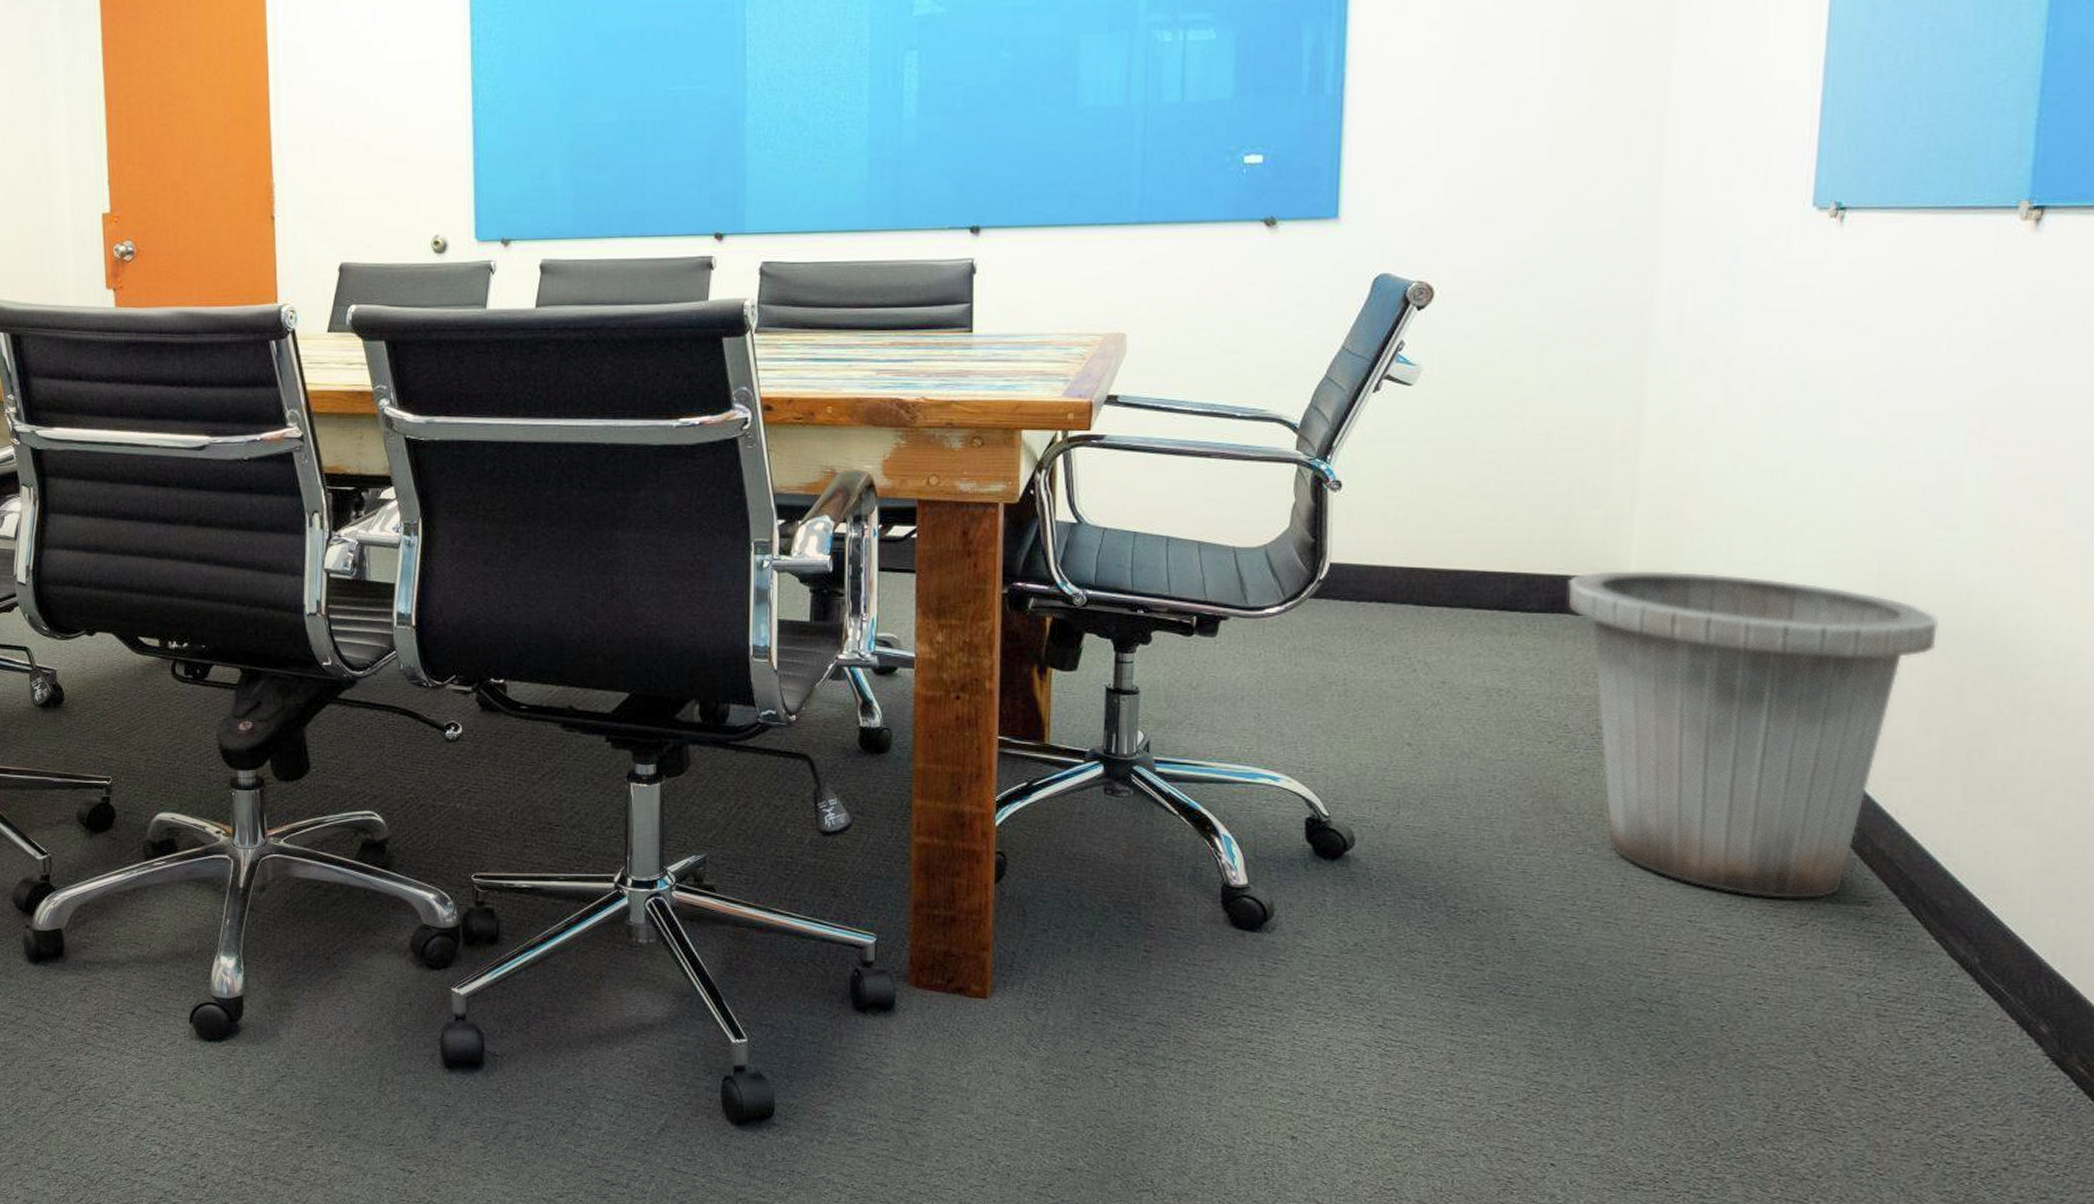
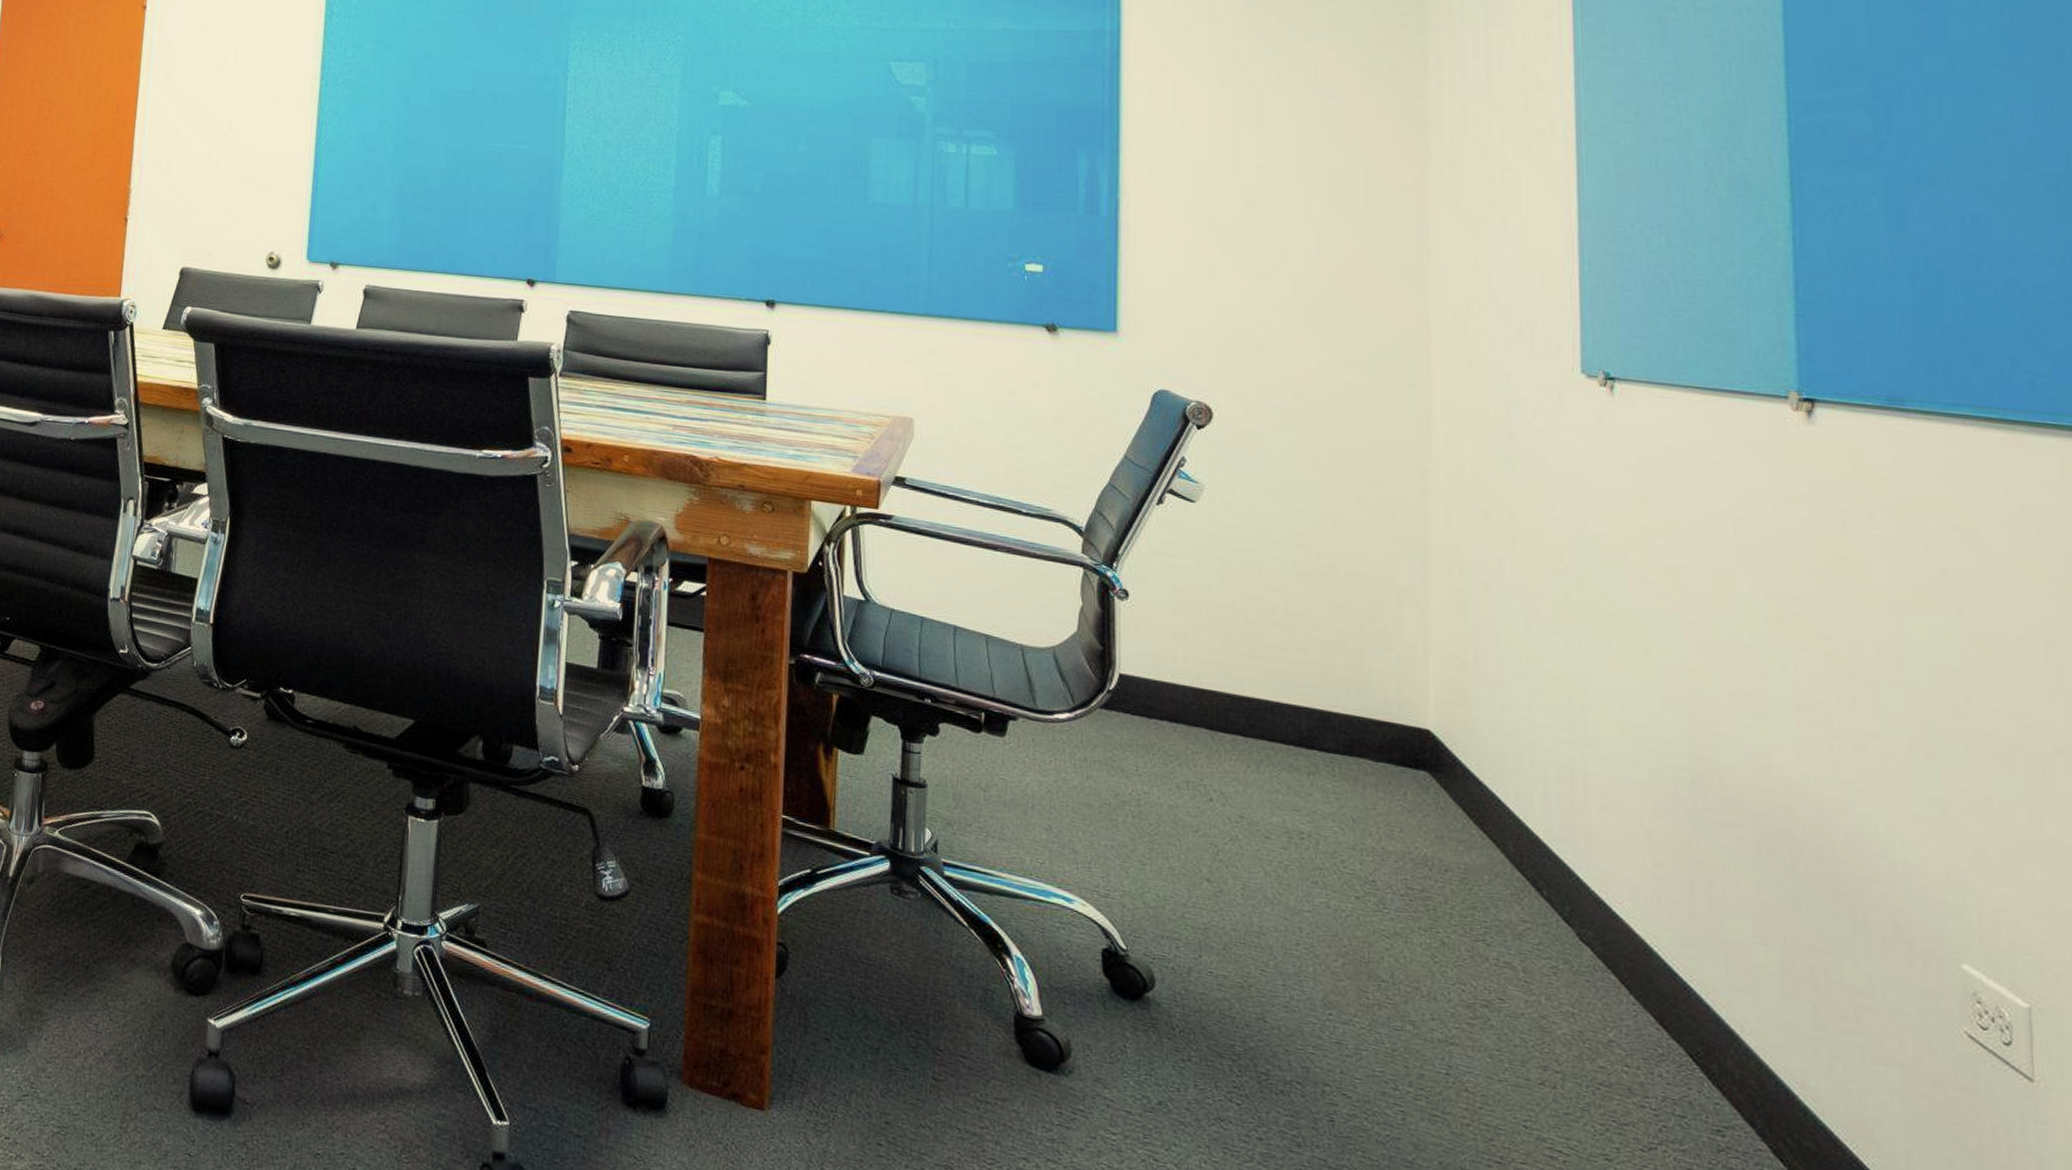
trash can: present [1567,571,1938,899] -> none [1366,716,1762,1120]

